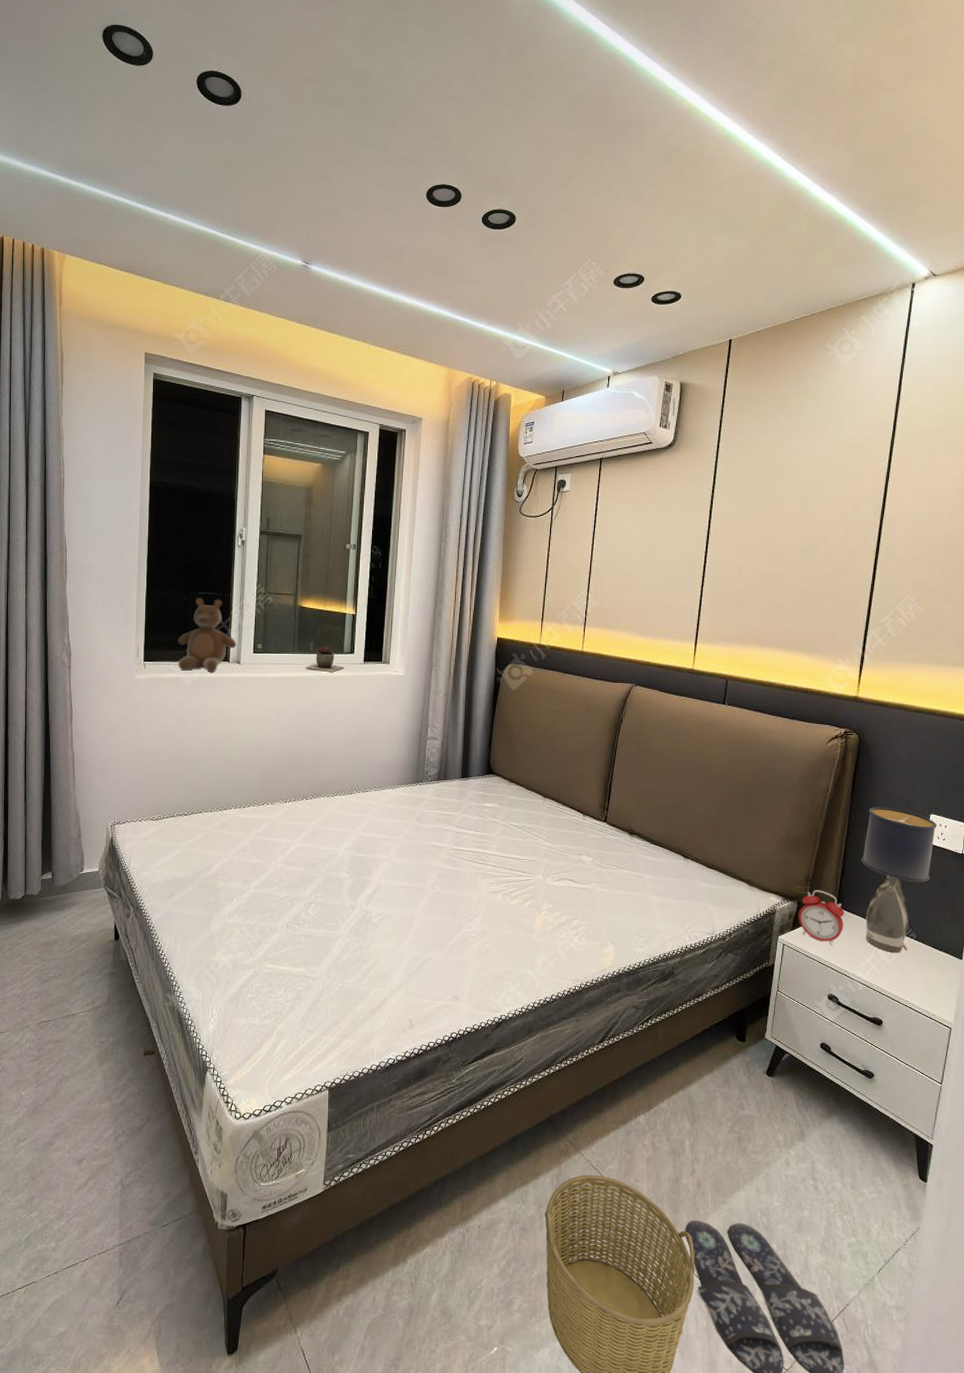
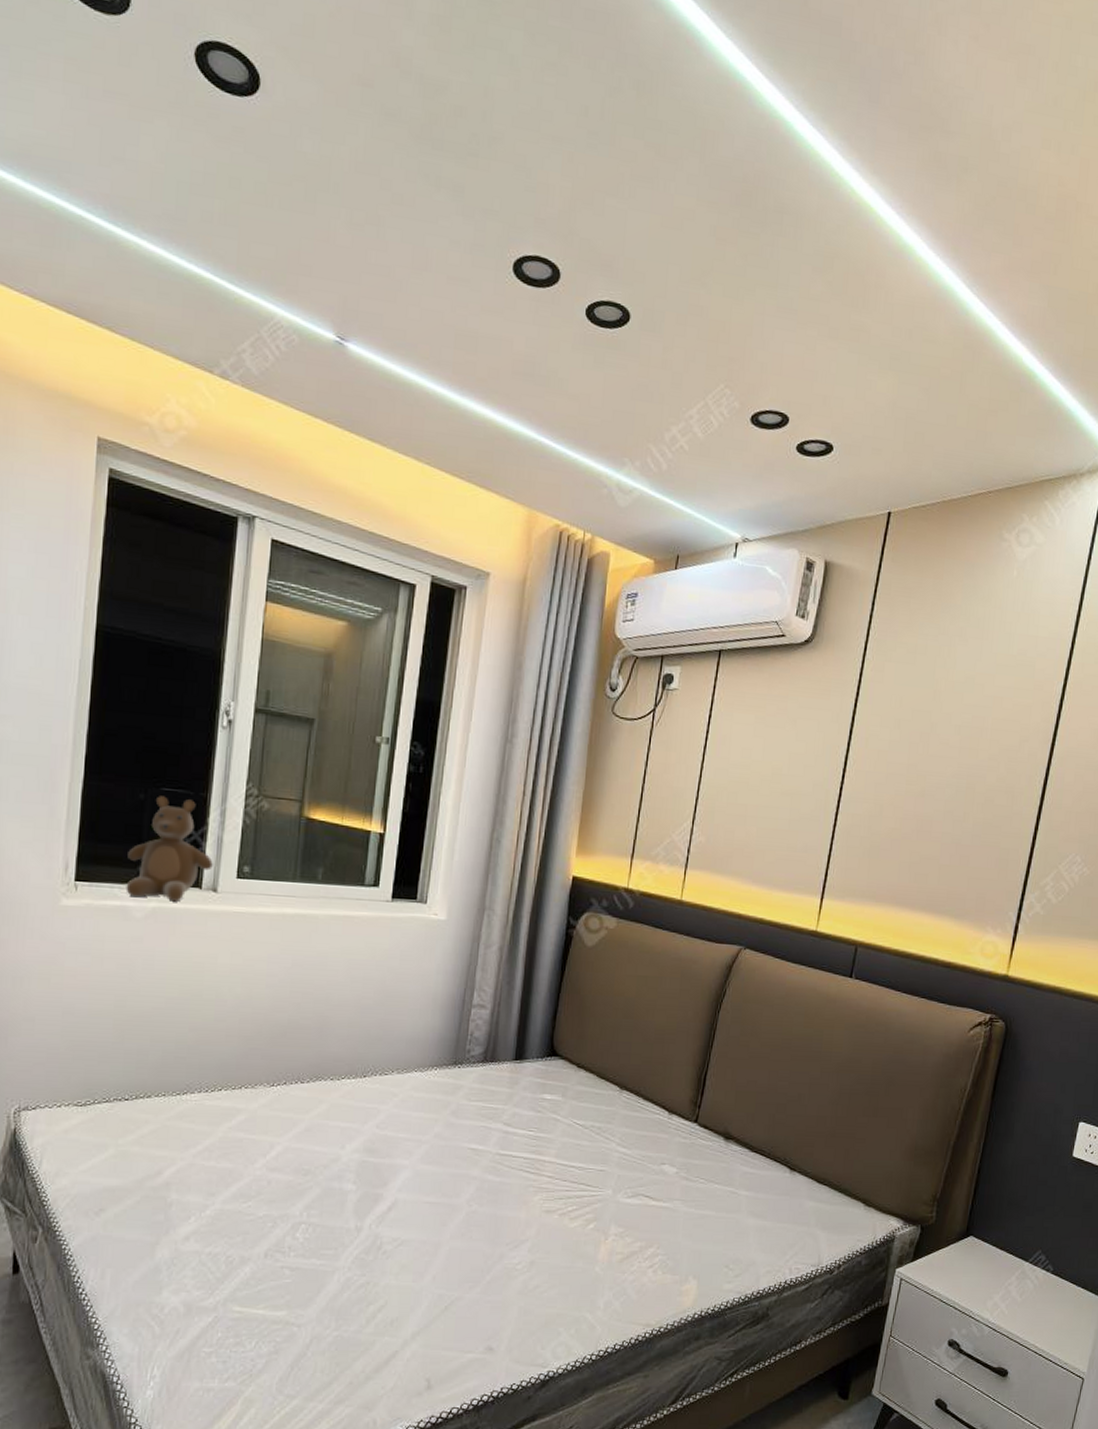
succulent plant: present [306,646,344,674] -> none [310,874,365,913]
alarm clock: present [798,890,845,945] -> none [920,1212,974,1280]
table lamp: present [861,807,937,953] -> none [995,1111,1086,1289]

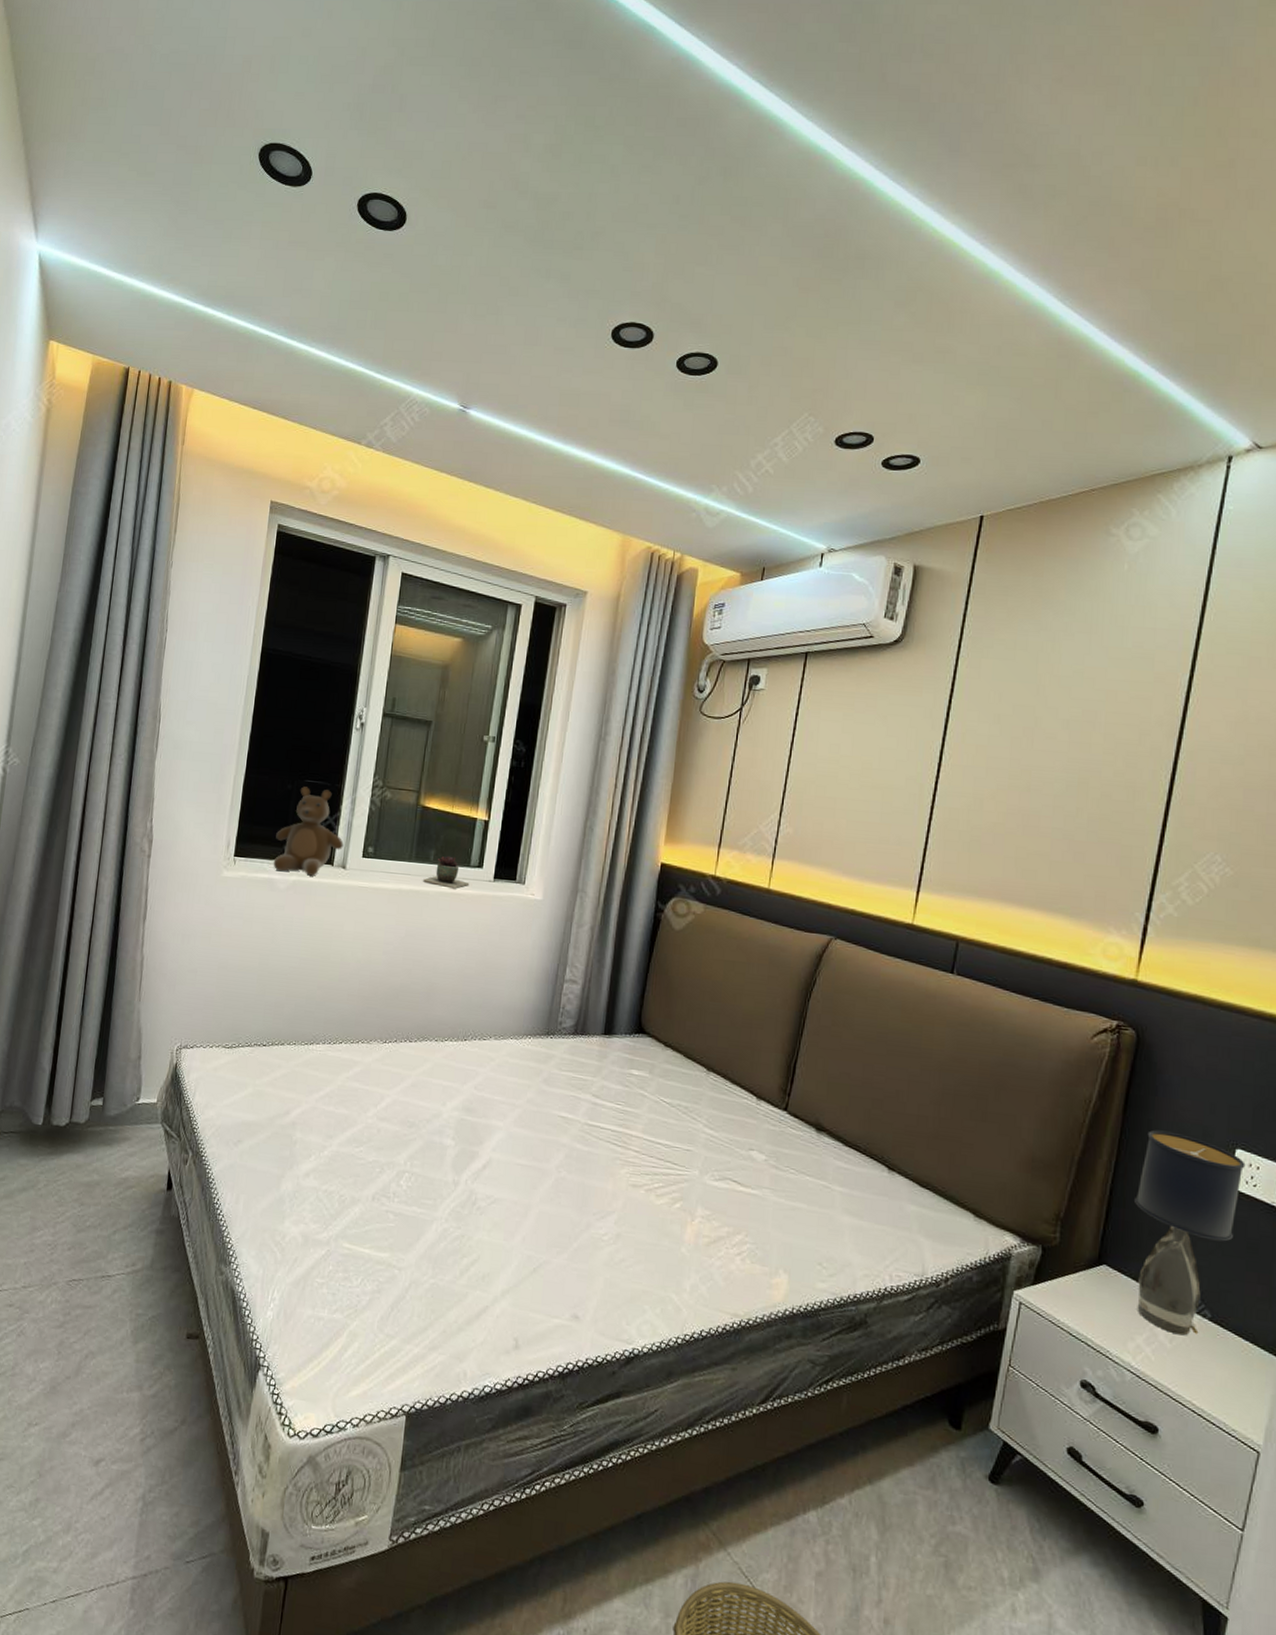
succulent plant: none [310,874,365,913] -> present [423,856,470,890]
table lamp: none [995,1111,1086,1289] -> present [1135,1130,1246,1336]

